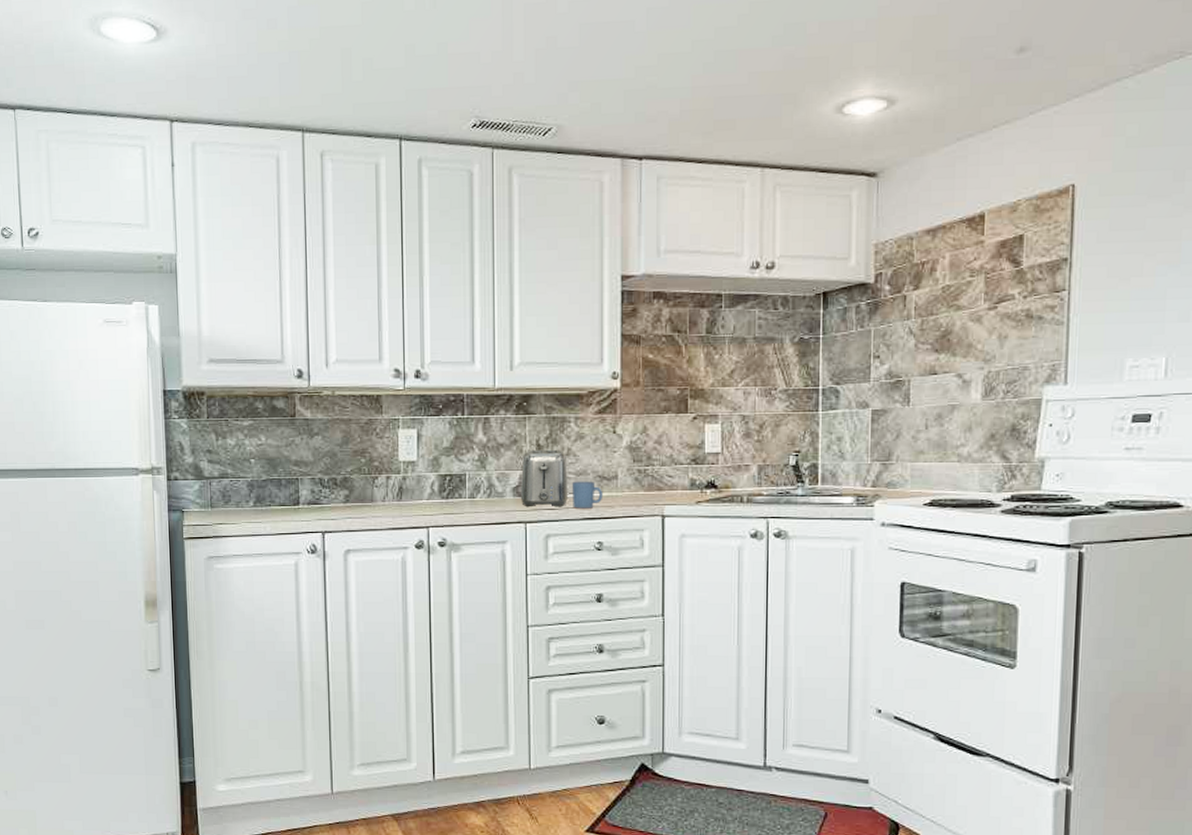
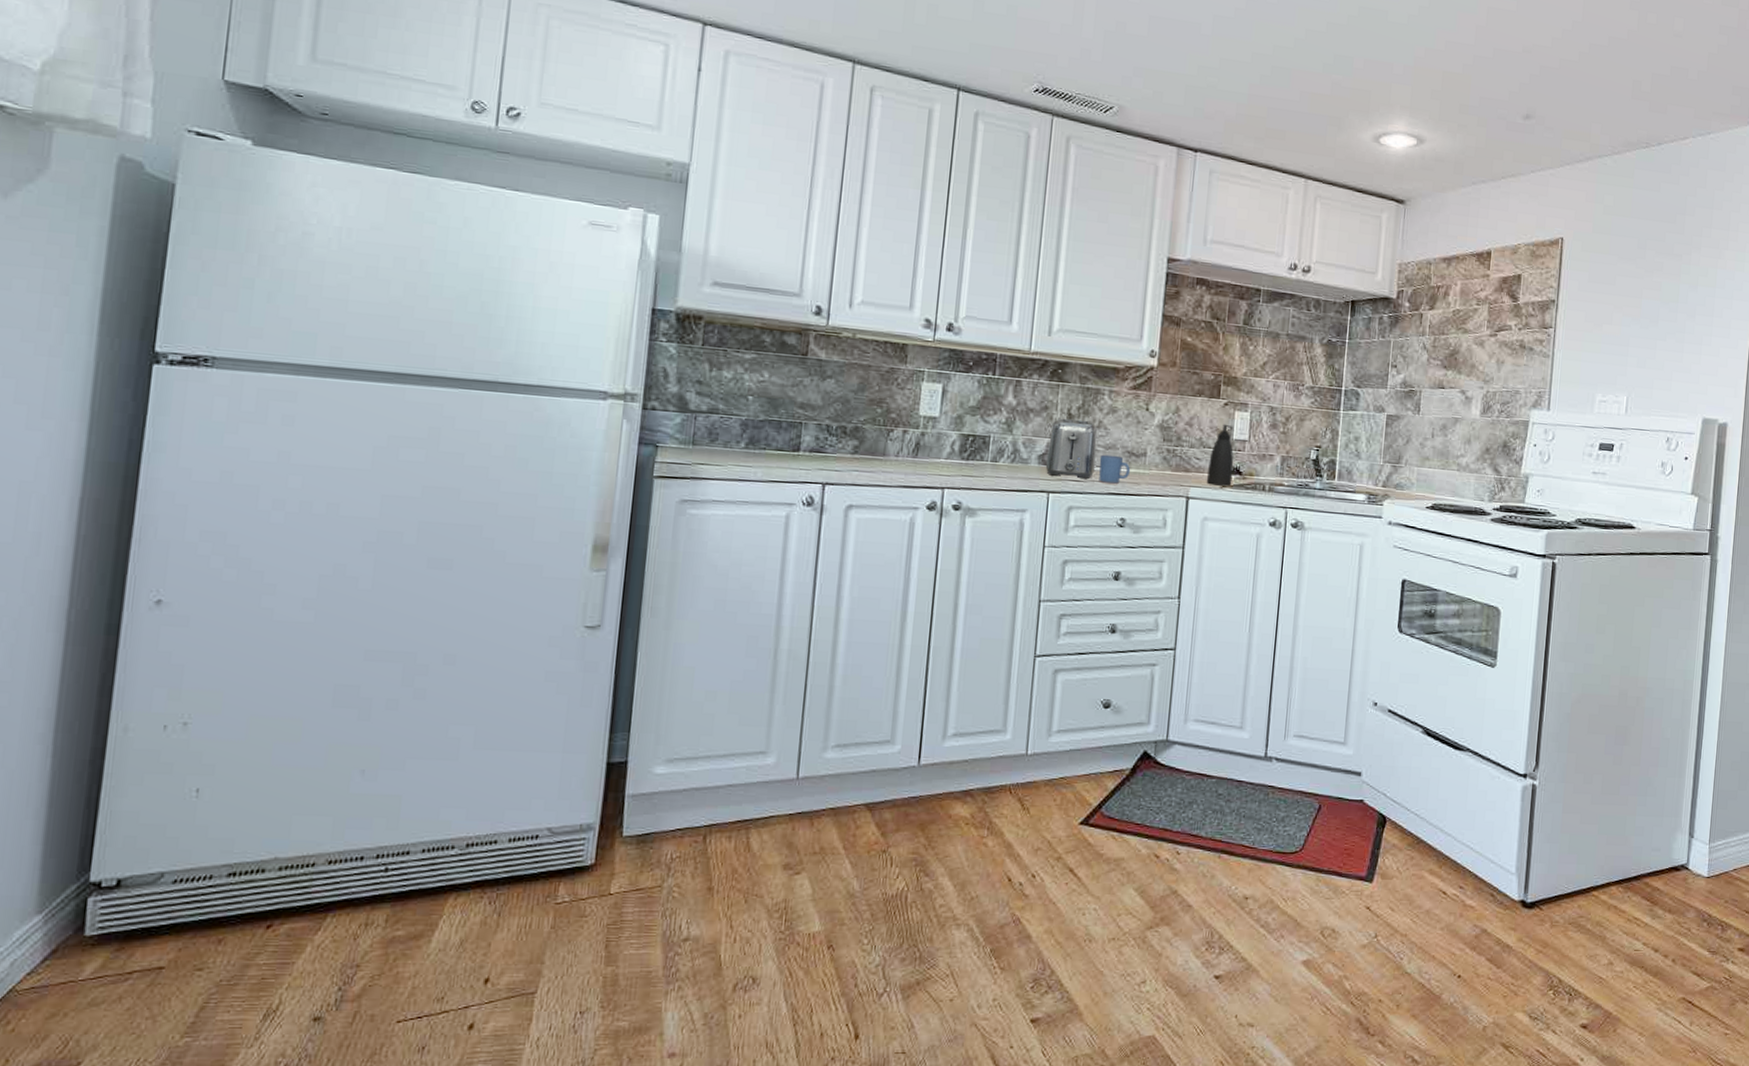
soap dispenser: none [682,438,708,503] -> present [1207,423,1234,487]

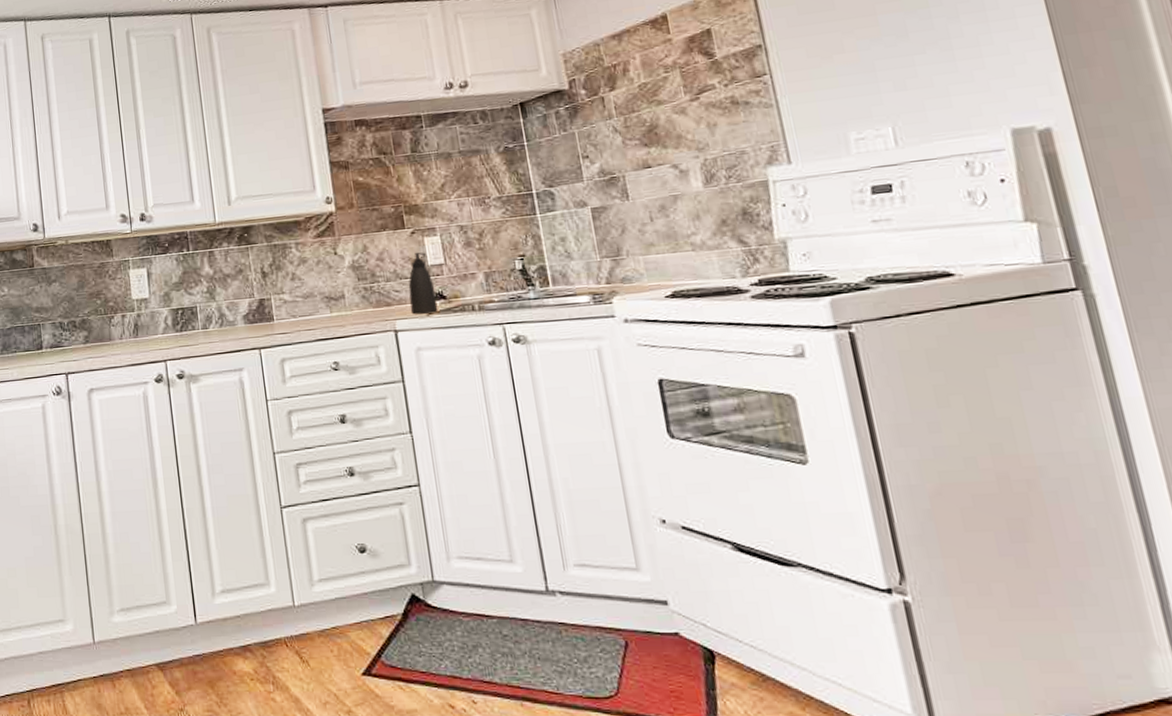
toaster: present [1045,418,1097,480] -> none [249,275,298,334]
mug: present [1099,454,1131,485] -> none [300,302,333,332]

